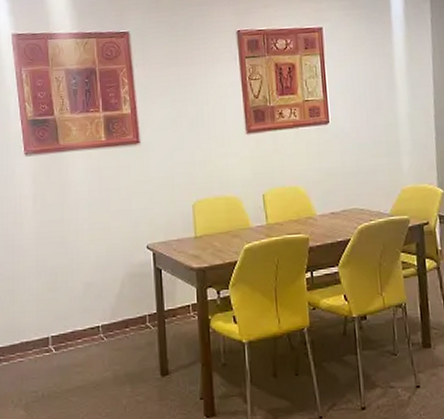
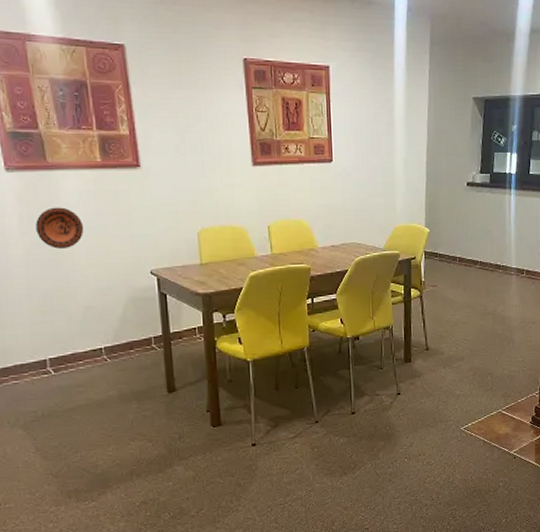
decorative plate: none [47,186,87,226] -> present [35,207,83,249]

